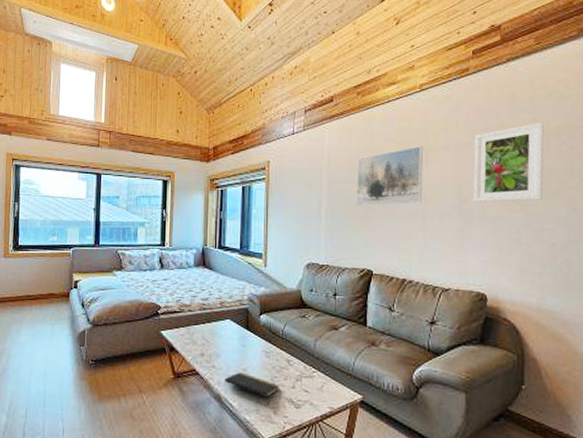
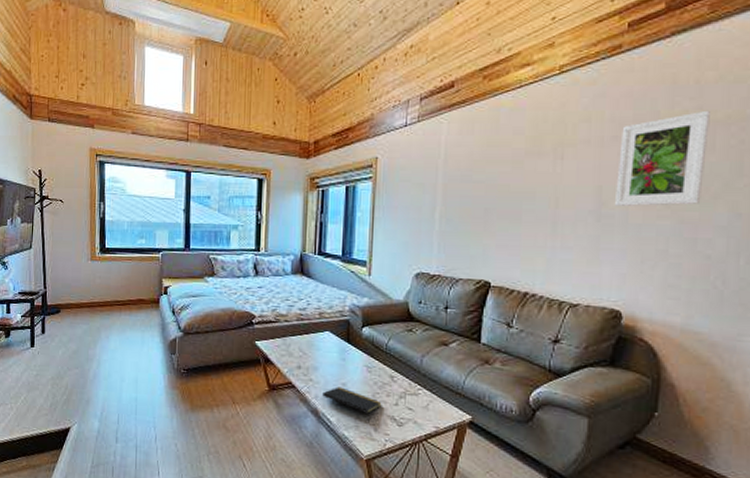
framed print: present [355,146,424,206] -> none [475,140,559,209]

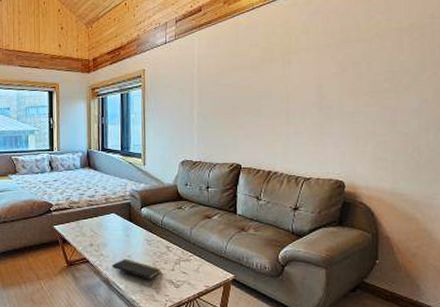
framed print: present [615,110,710,207] -> none [332,21,398,99]

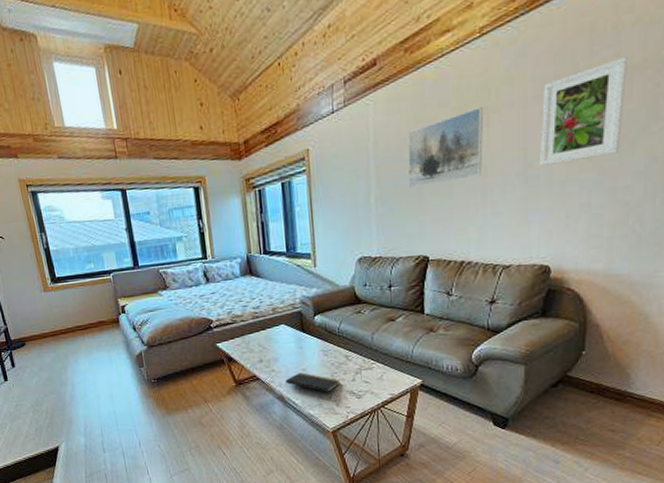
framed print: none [224,49,286,107] -> present [407,107,484,188]
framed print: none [332,21,398,99] -> present [540,56,627,167]

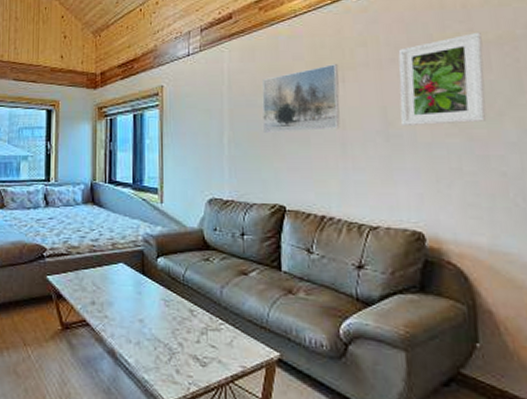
notepad: present [285,372,341,398] -> none [119,323,183,361]

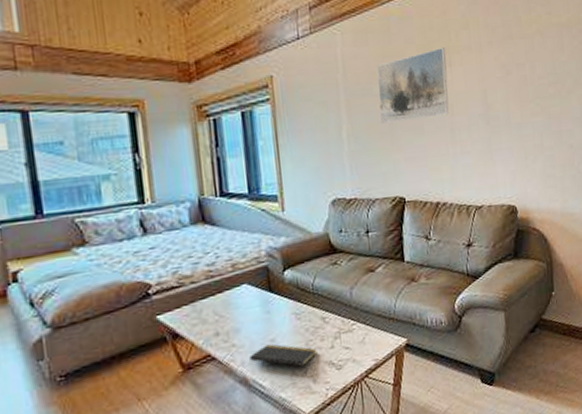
notepad: none [119,323,183,361] -> present [249,344,317,374]
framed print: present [398,31,487,127] -> none [494,15,560,109]

